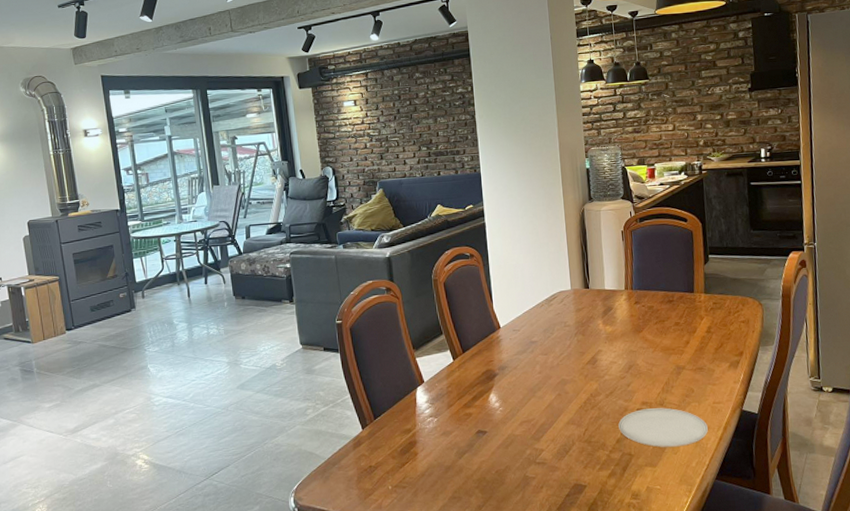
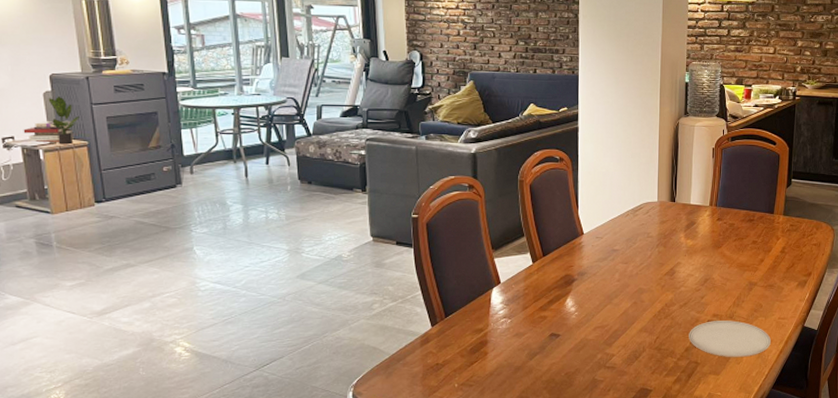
books: none [8,259,49,281] -> present [23,120,75,142]
potted plant: none [27,239,52,281] -> present [48,96,79,145]

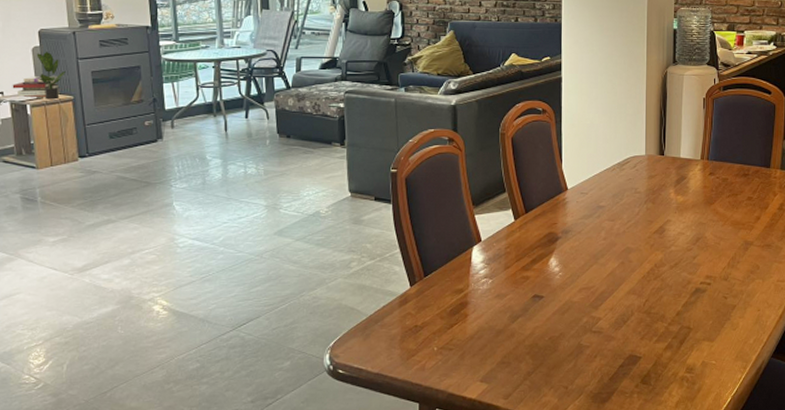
plate: present [689,320,771,358] -> none [680,283,769,324]

